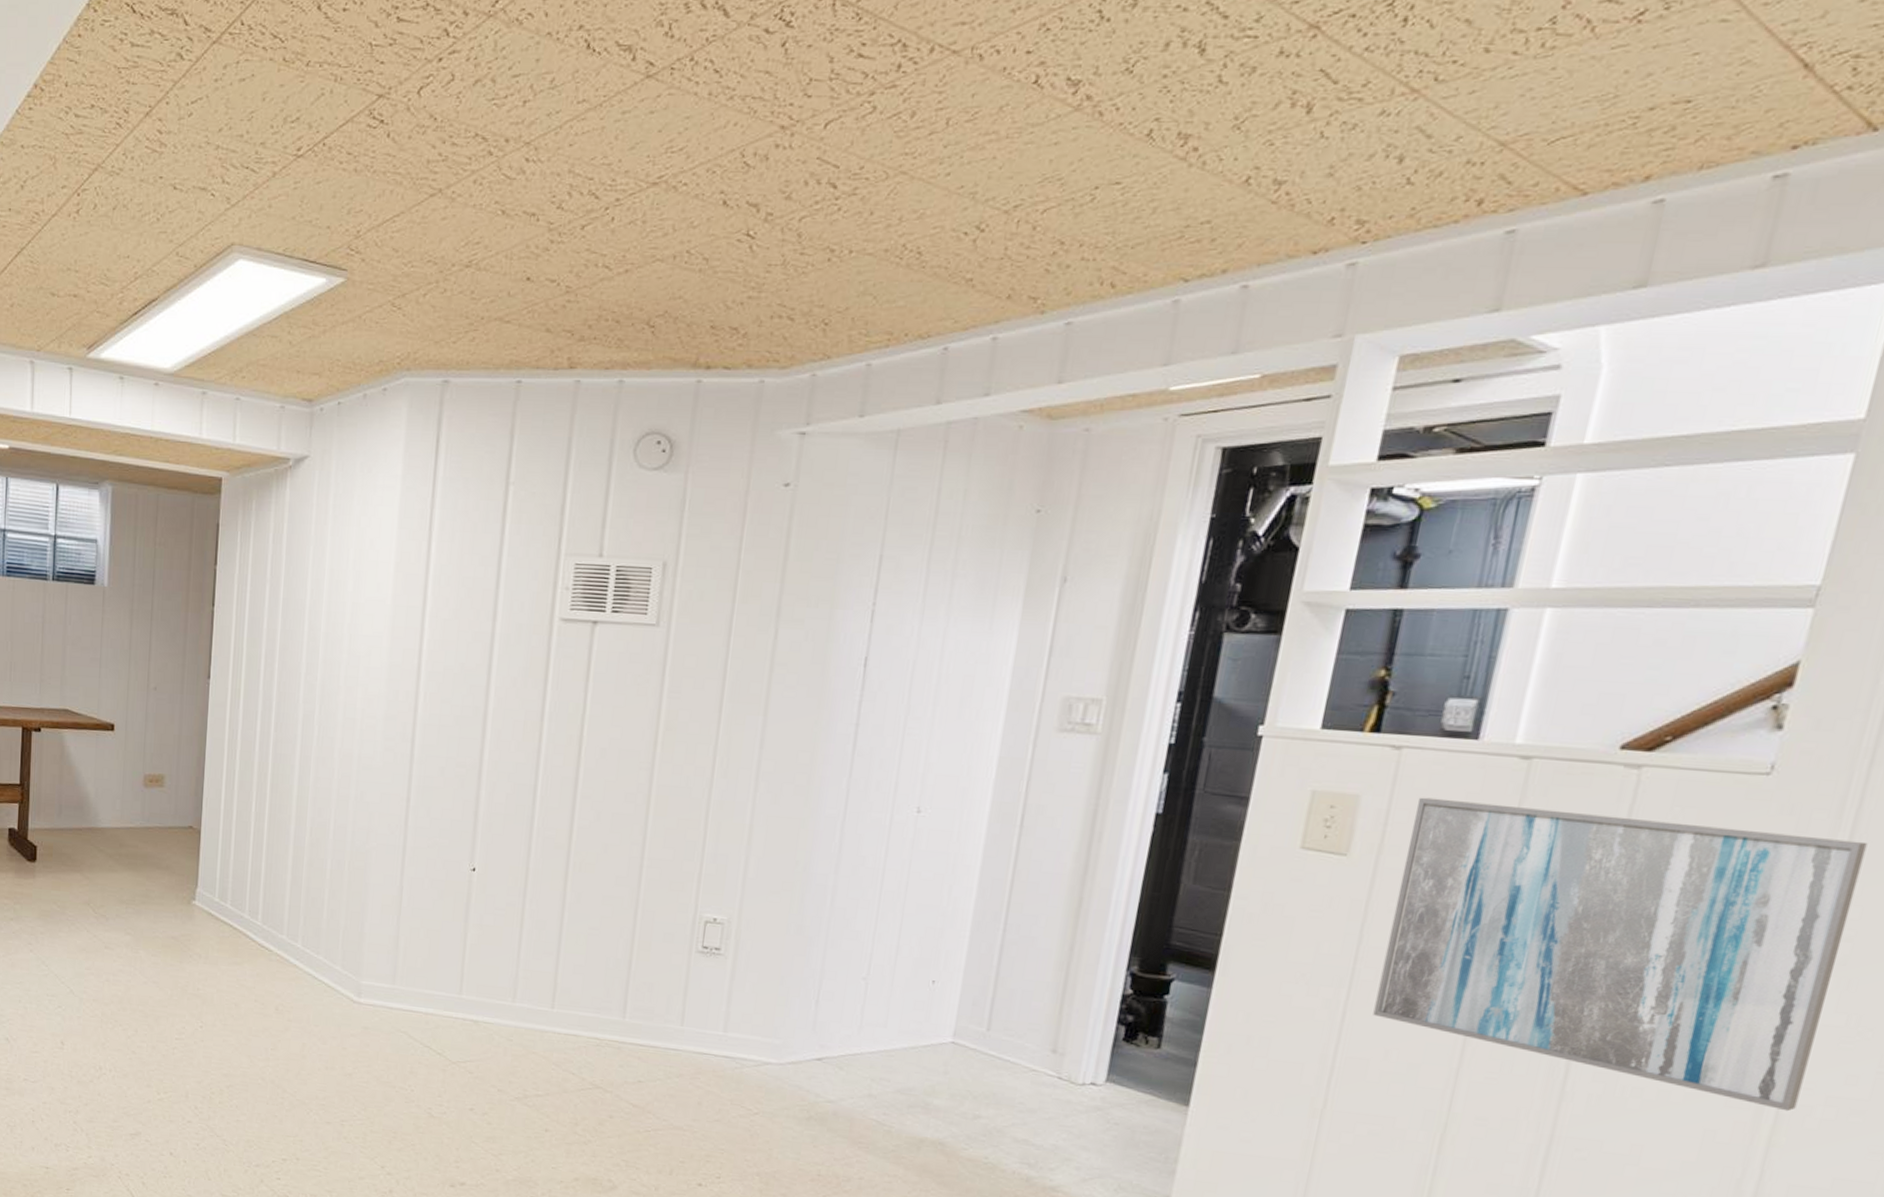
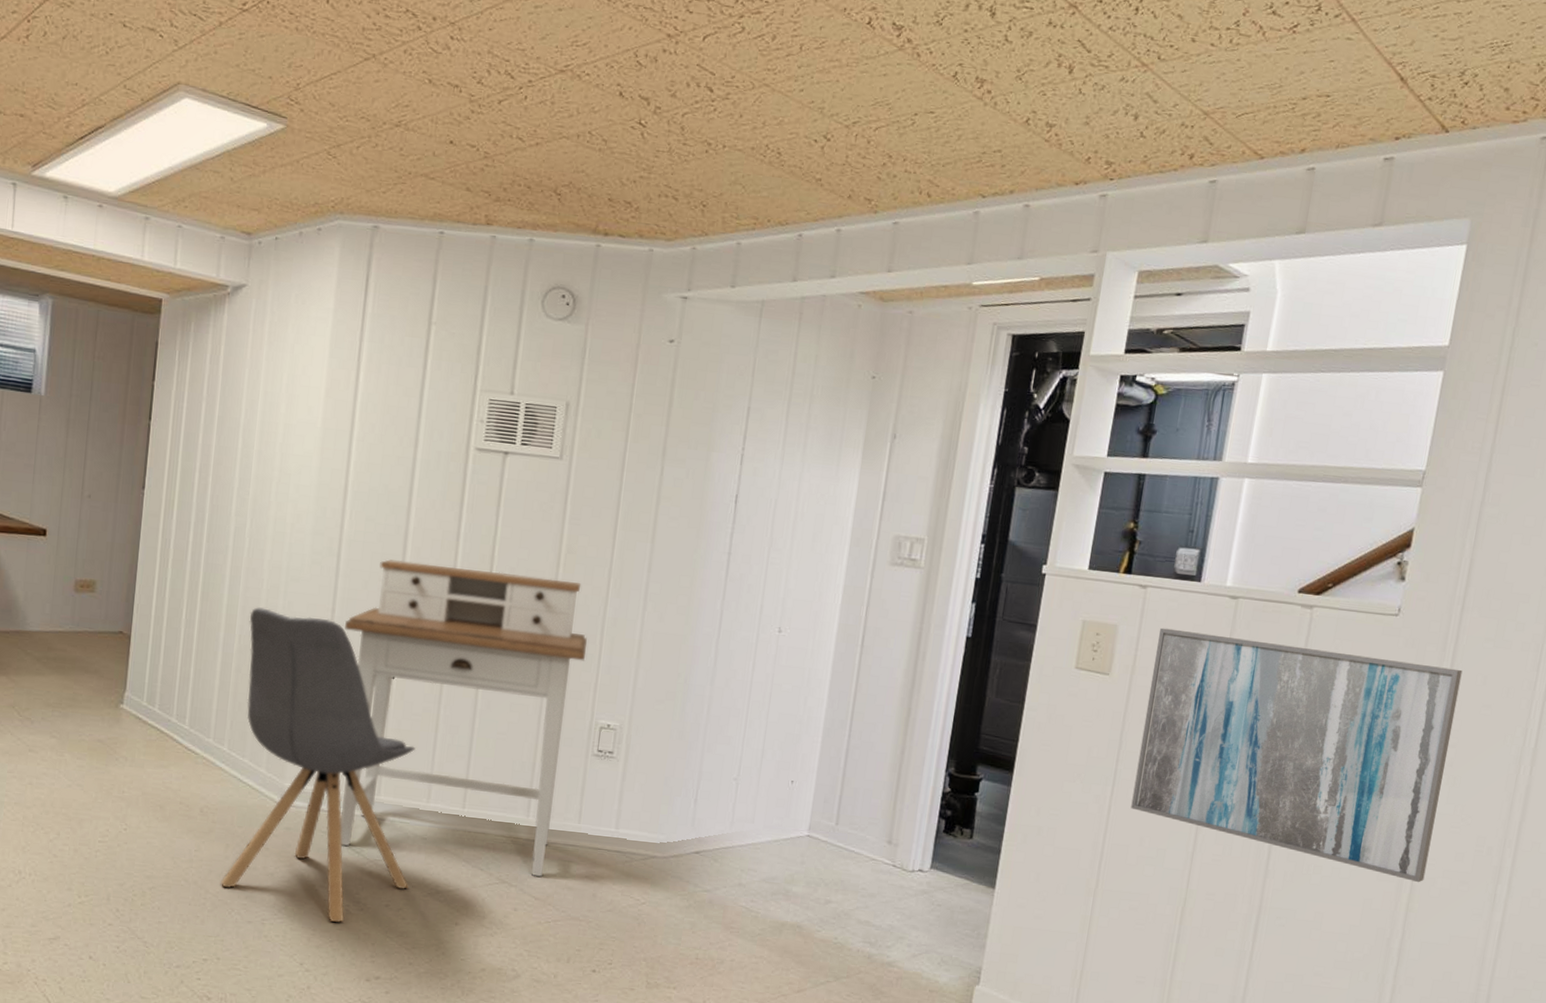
chair: none [297,798,499,1126] -> present [220,607,416,923]
desk: none [420,744,690,1083] -> present [340,559,588,877]

